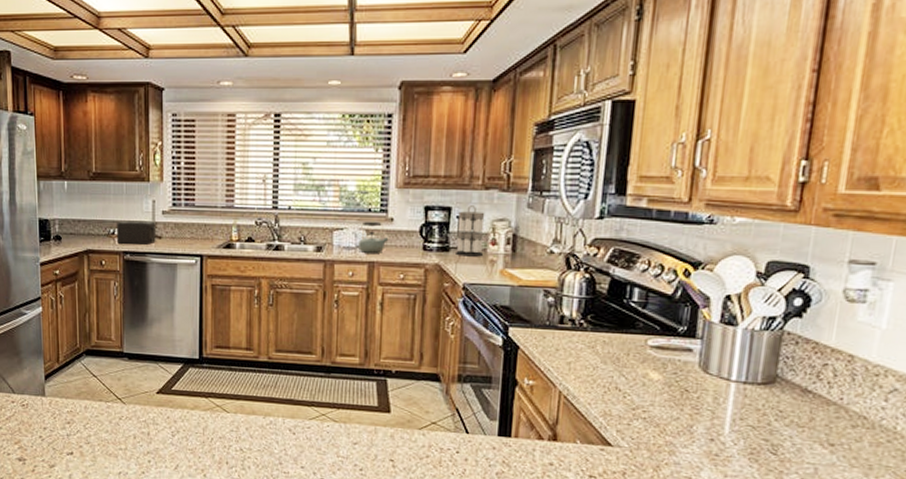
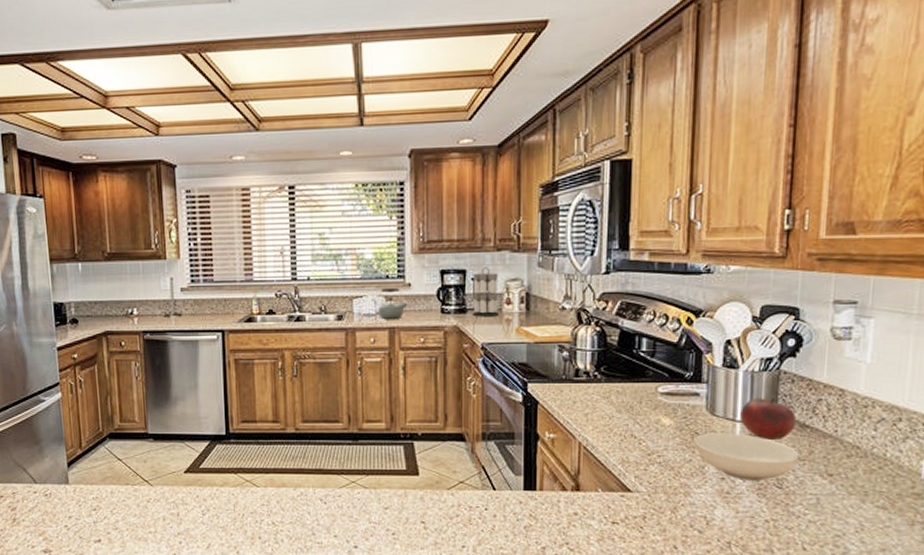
toaster: present [116,220,156,246] -> none [134,299,176,325]
bowl: none [683,391,798,445] -> present [694,432,799,481]
fruit: none [735,358,799,403] -> present [740,398,797,440]

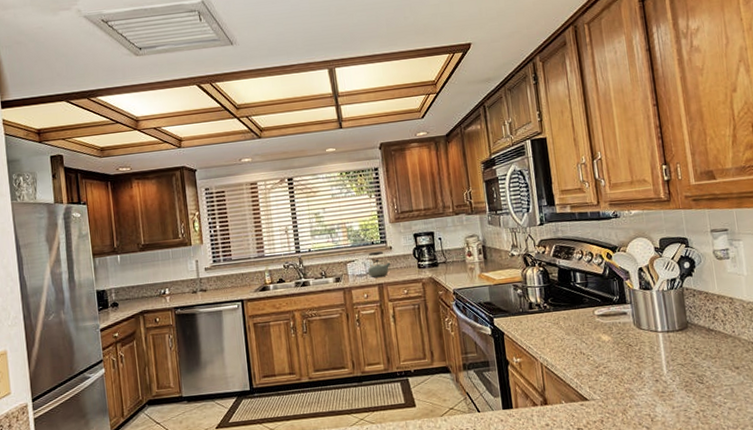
spice rack: present [473,267,499,317] -> none [439,228,463,269]
bowl: present [694,432,799,481] -> none [629,342,711,380]
fruit: present [740,398,797,440] -> none [660,310,704,345]

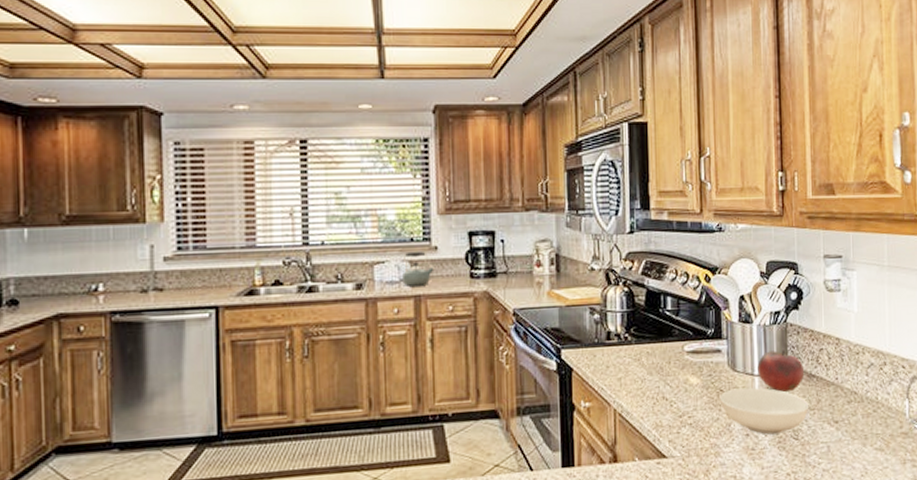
bowl: none [629,342,711,380] -> present [719,387,809,435]
fruit: none [660,310,704,345] -> present [757,350,805,392]

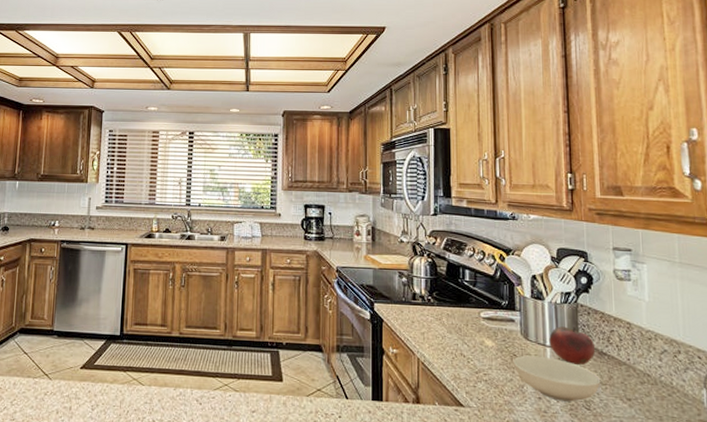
kettle: present [401,251,436,286] -> none [253,216,279,242]

